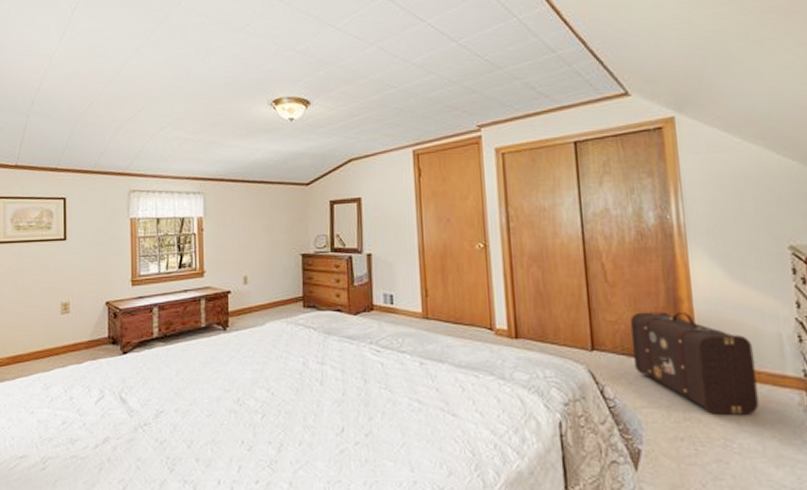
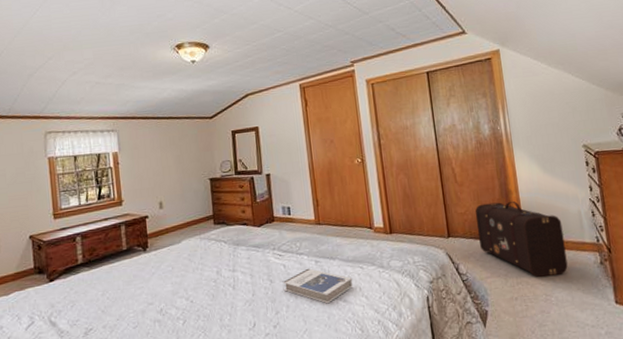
hardback book: none [378,370,465,416] -> present [282,268,354,304]

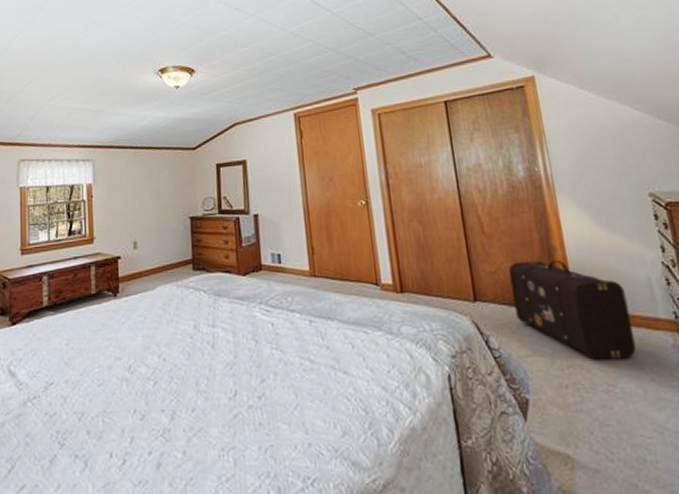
hardback book: present [282,268,354,304] -> none [269,329,356,375]

